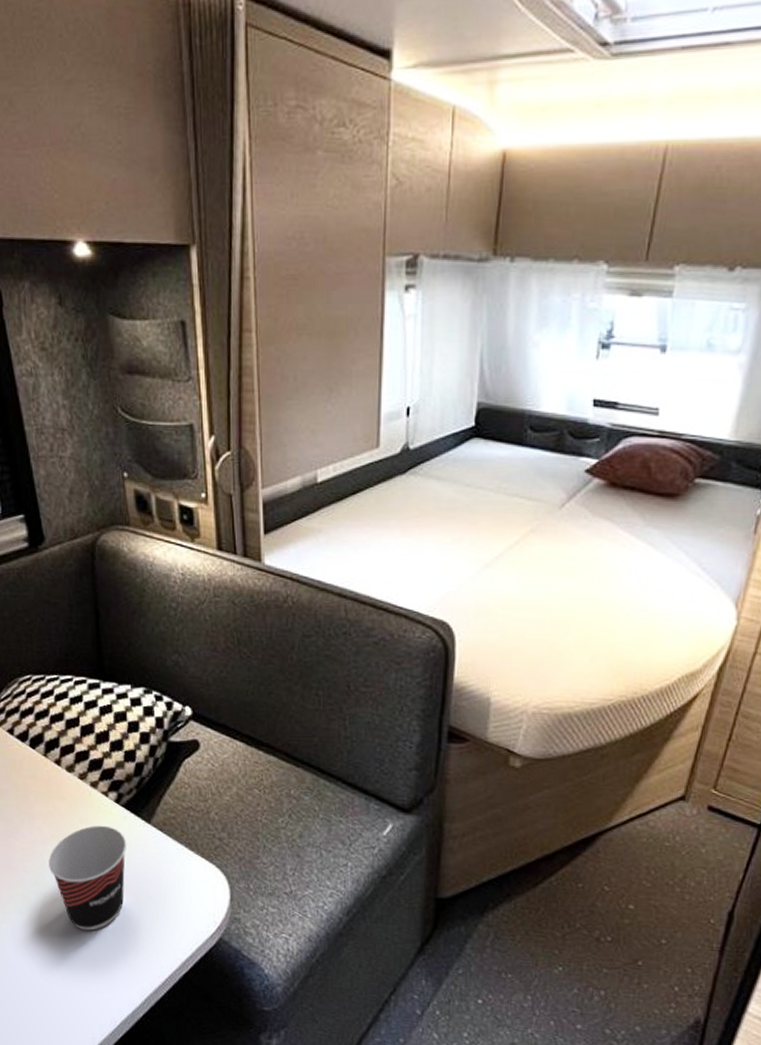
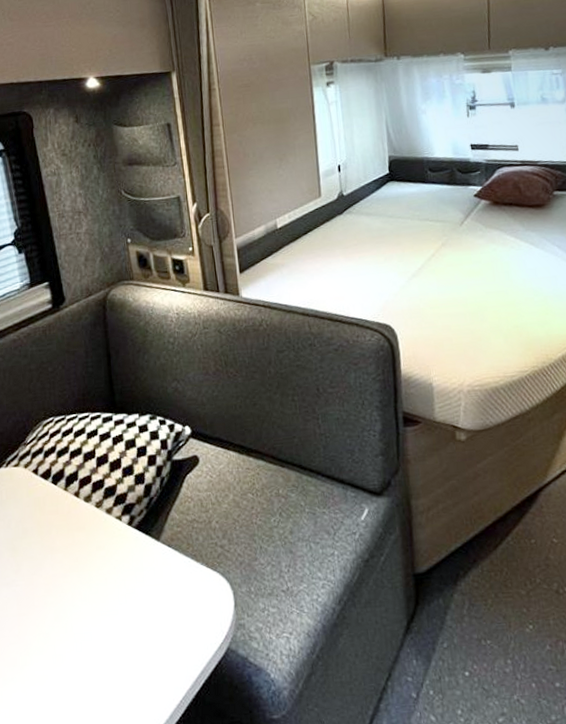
cup: present [48,825,127,931] -> none [69,549,140,661]

